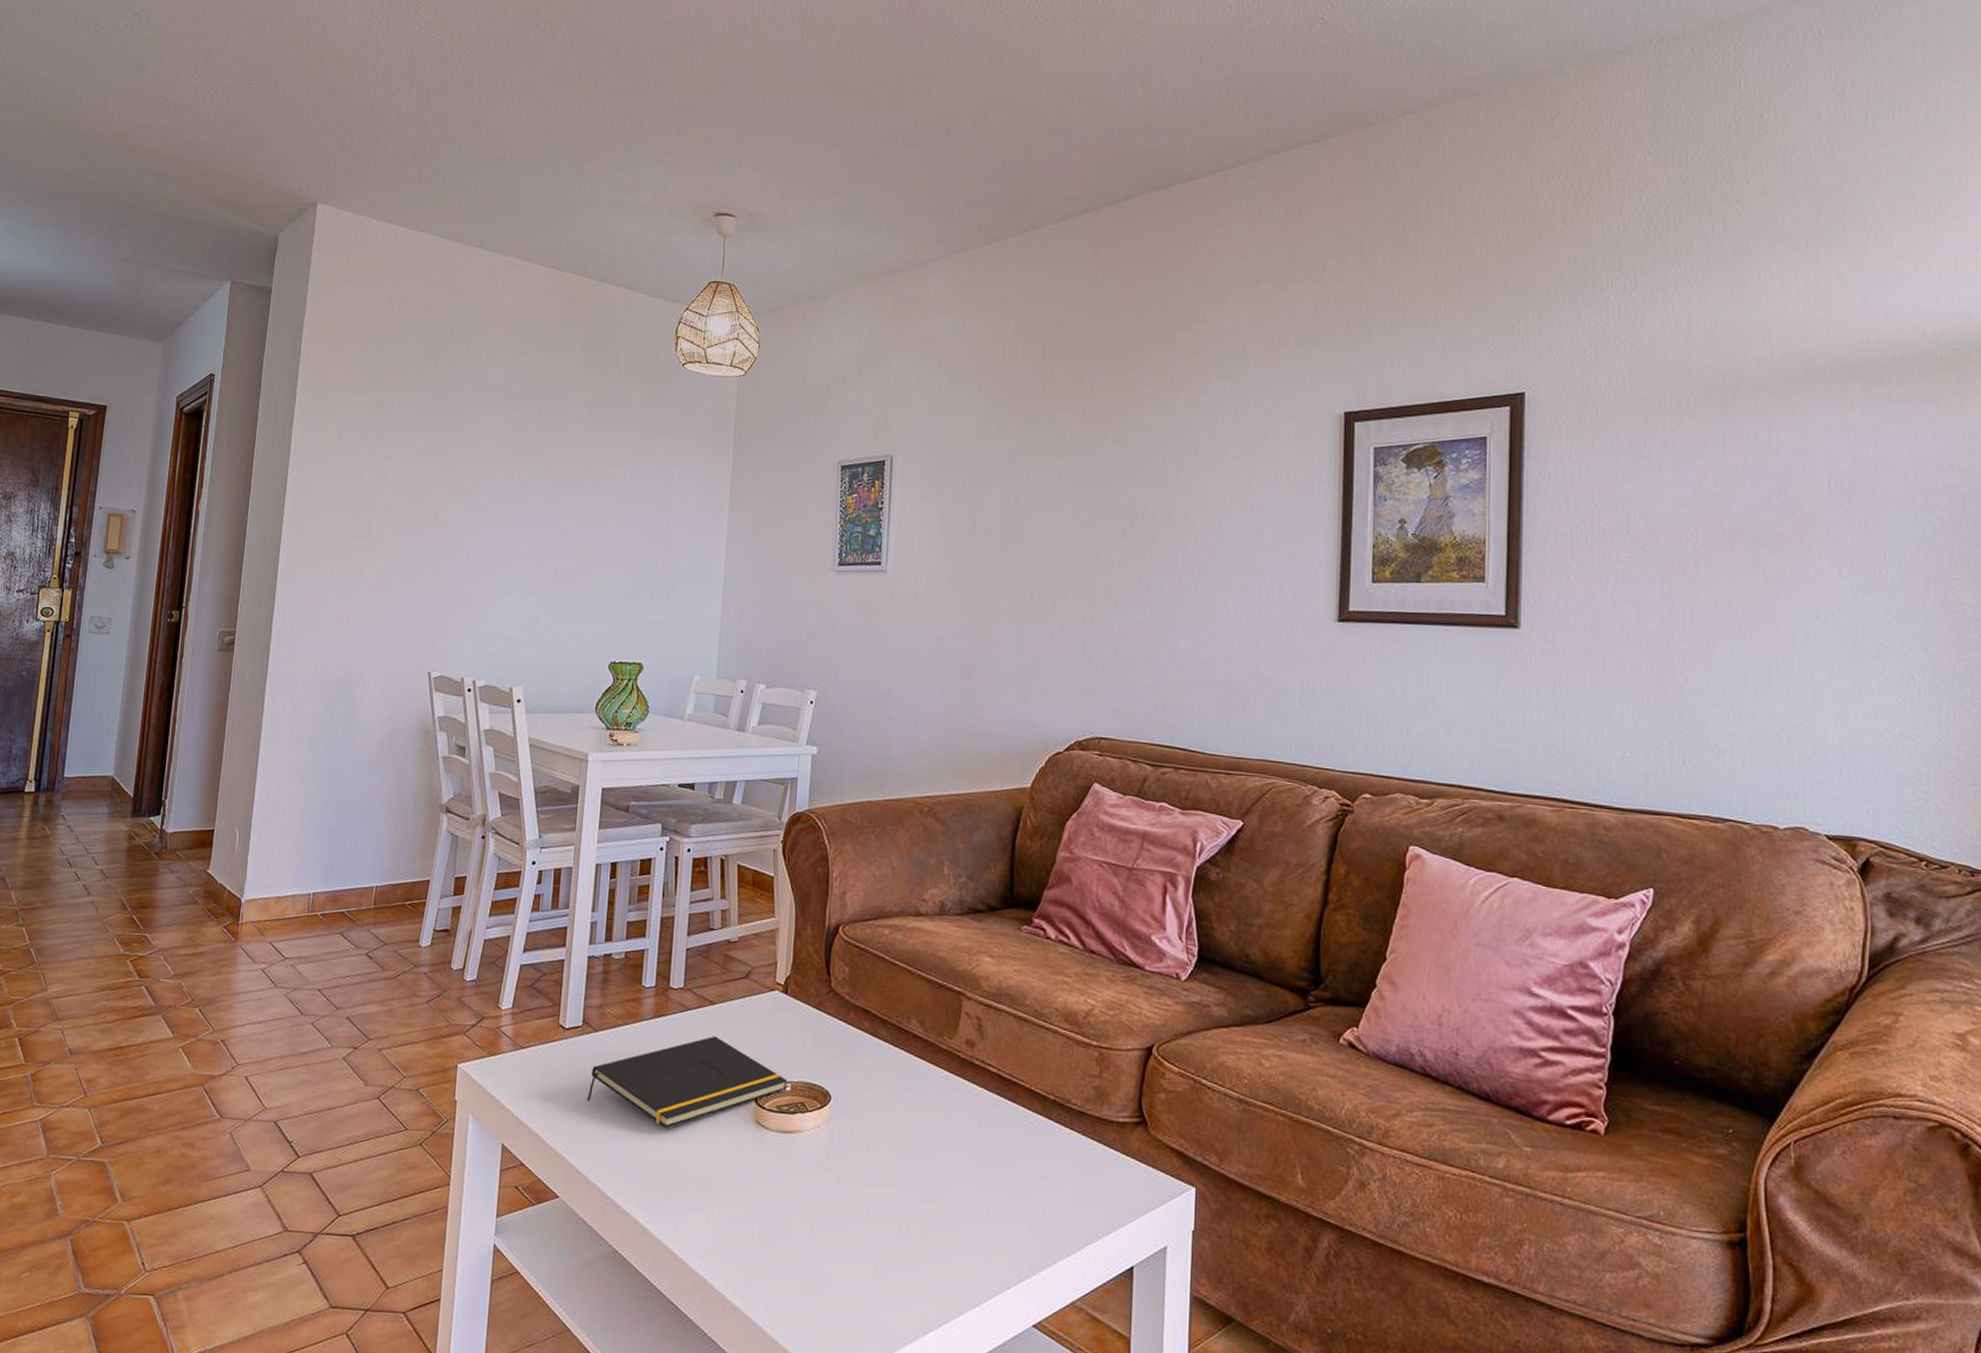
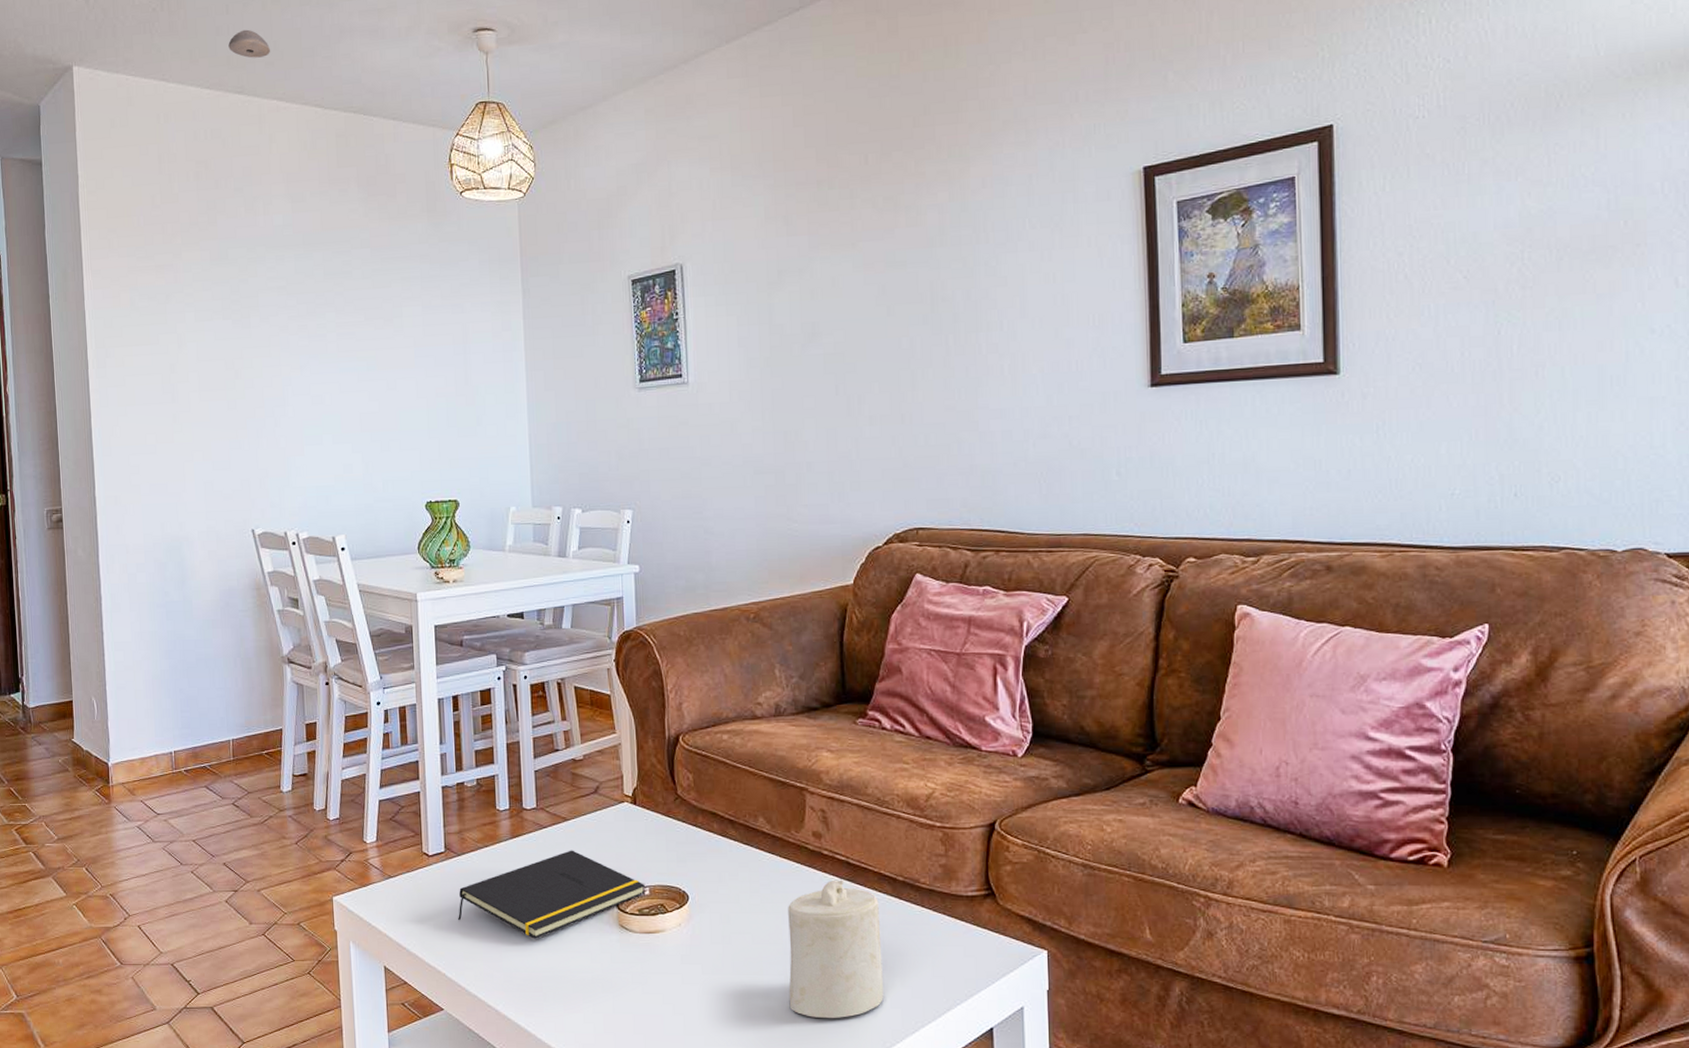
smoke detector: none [474,188,514,216] -> present [228,29,270,58]
candle: none [924,1092,1027,1243] -> present [788,879,883,1018]

